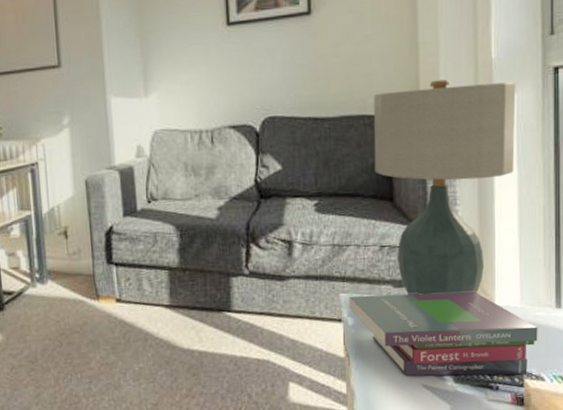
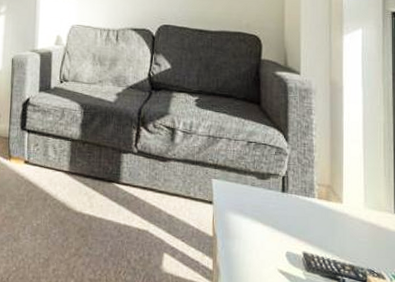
books: present [349,291,538,376] -> none [219,182,379,271]
table lamp: present [373,79,516,295] -> none [246,11,362,192]

